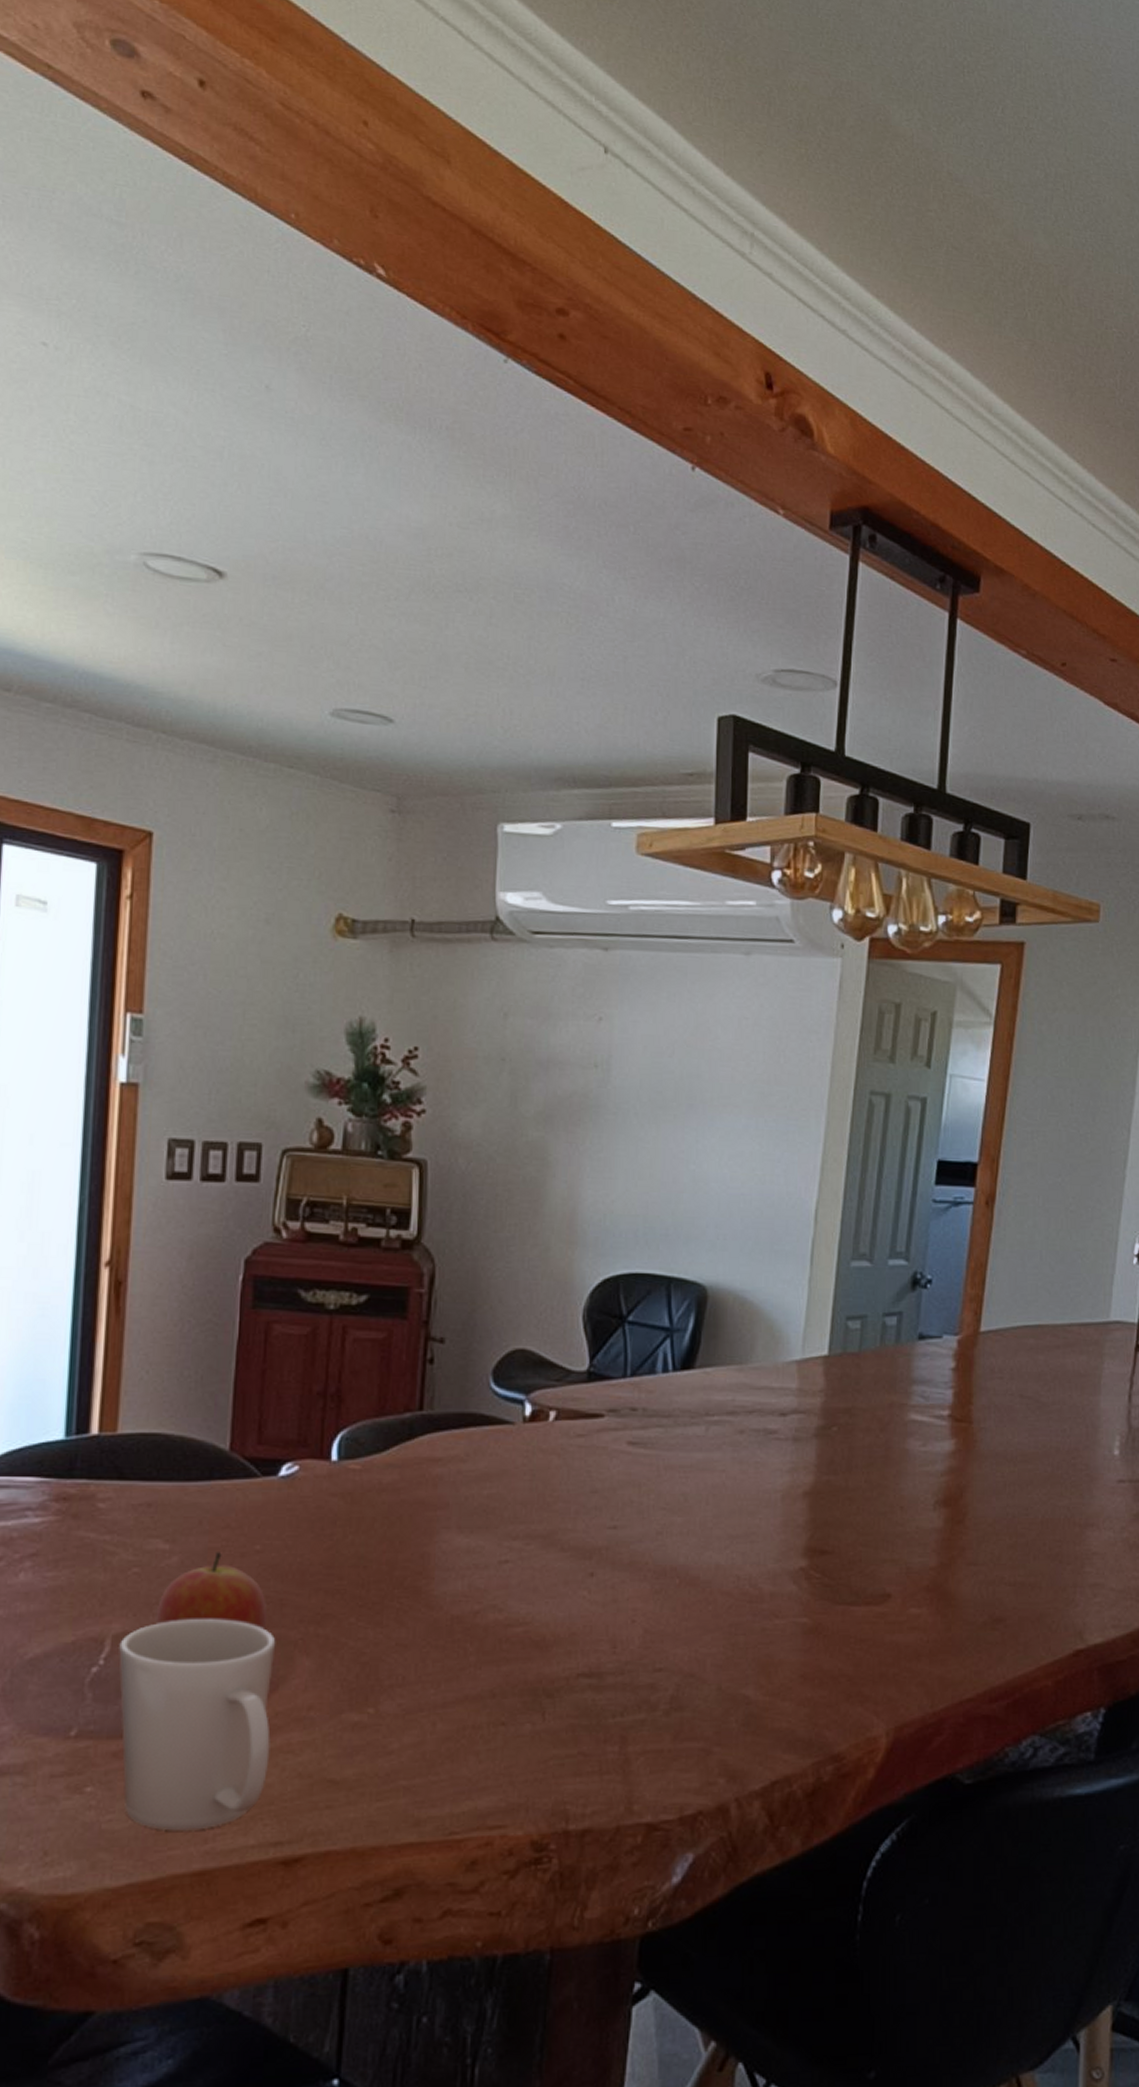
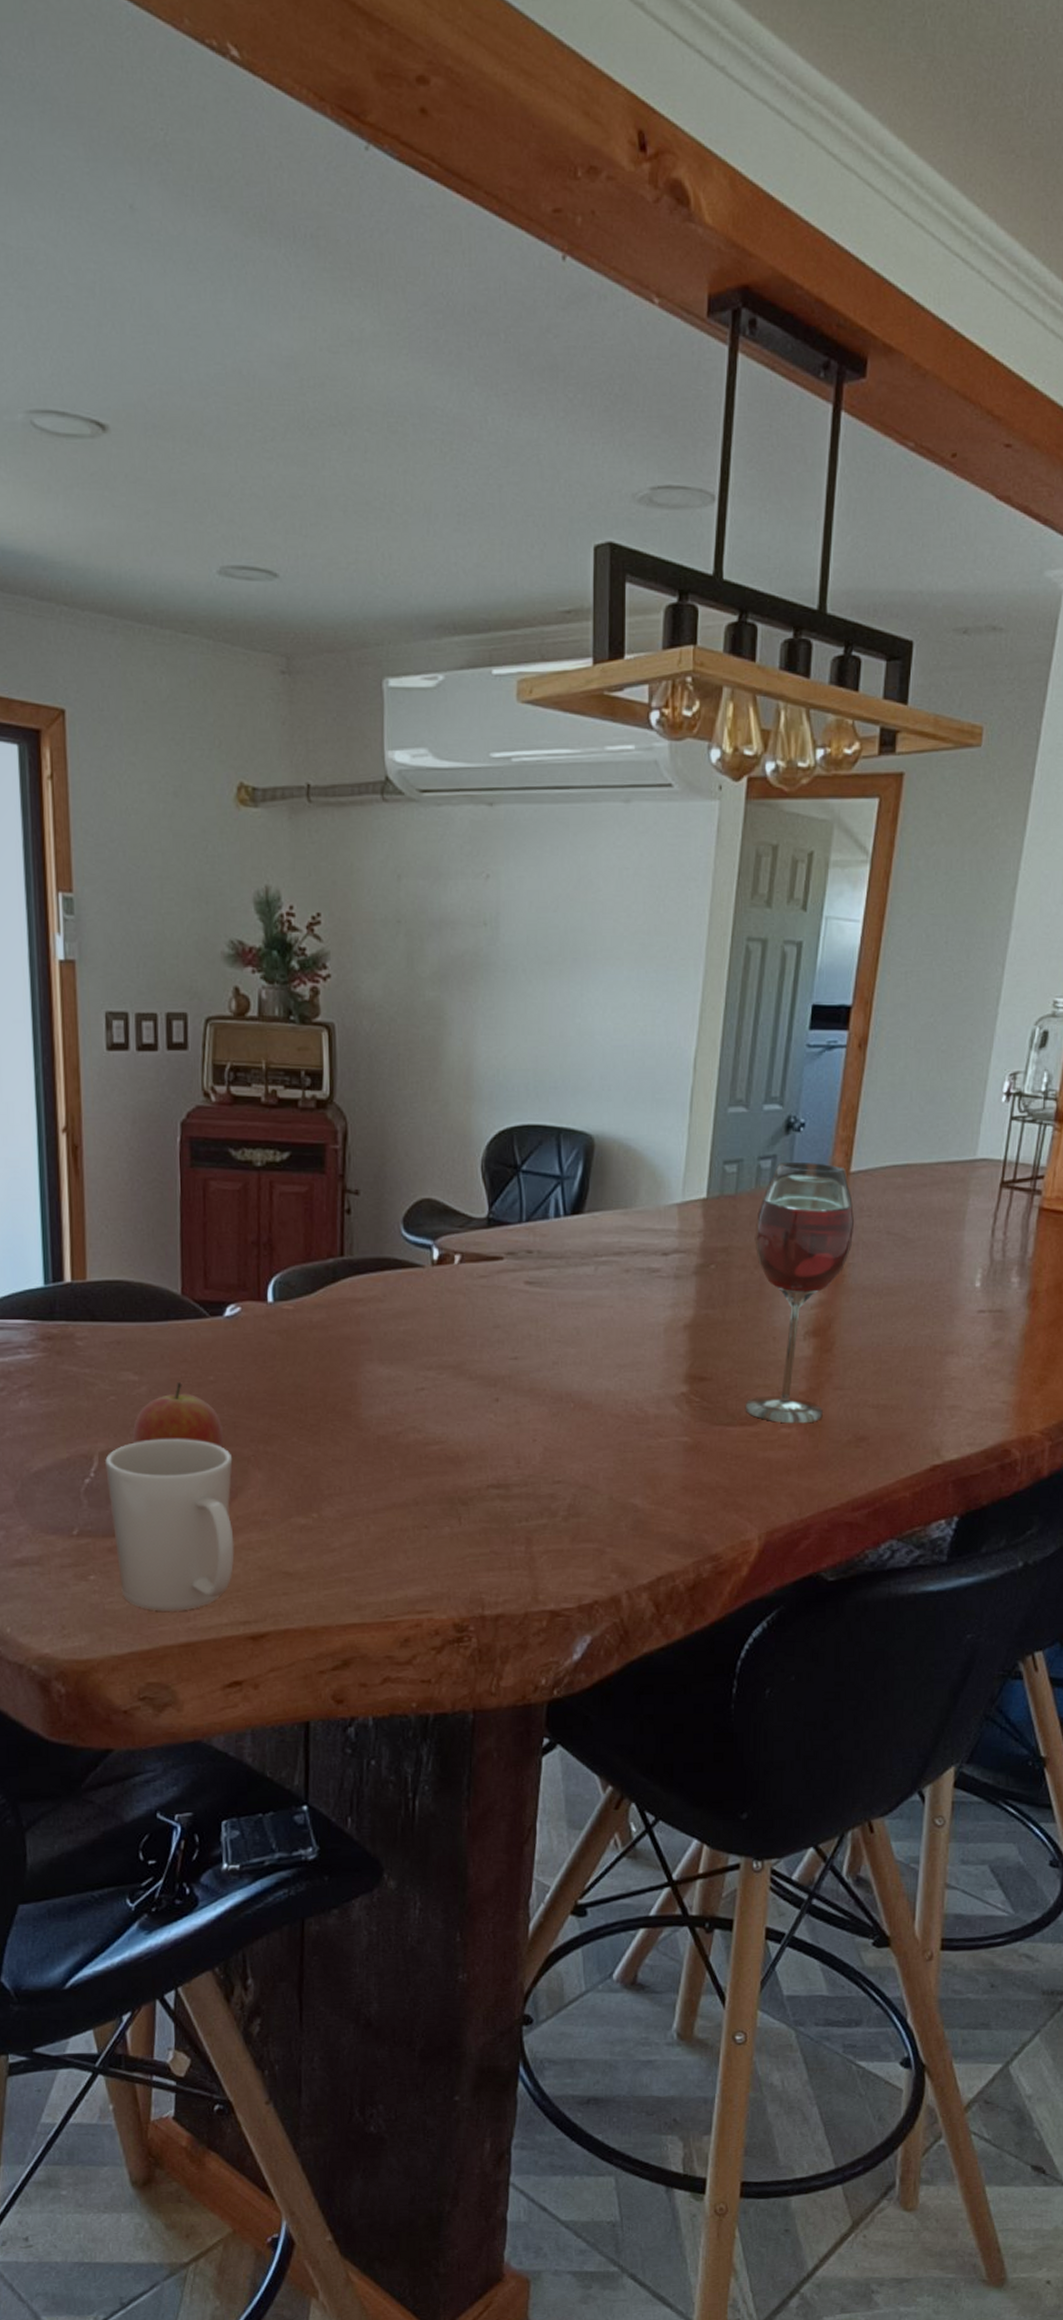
wineglass: none [870,1319,986,1603] -> present [745,1161,855,1424]

